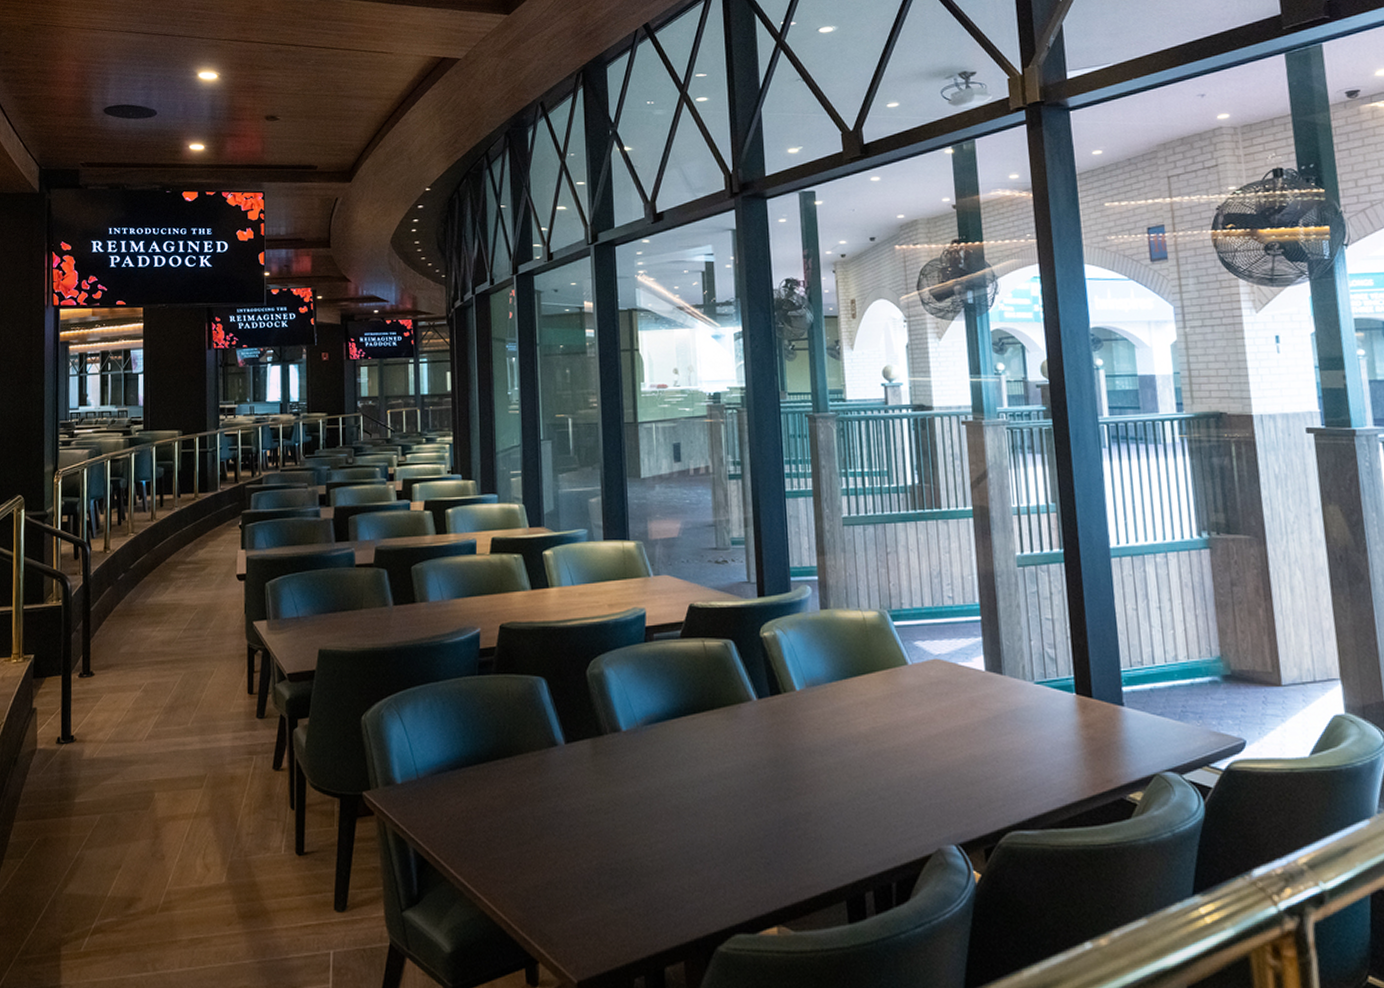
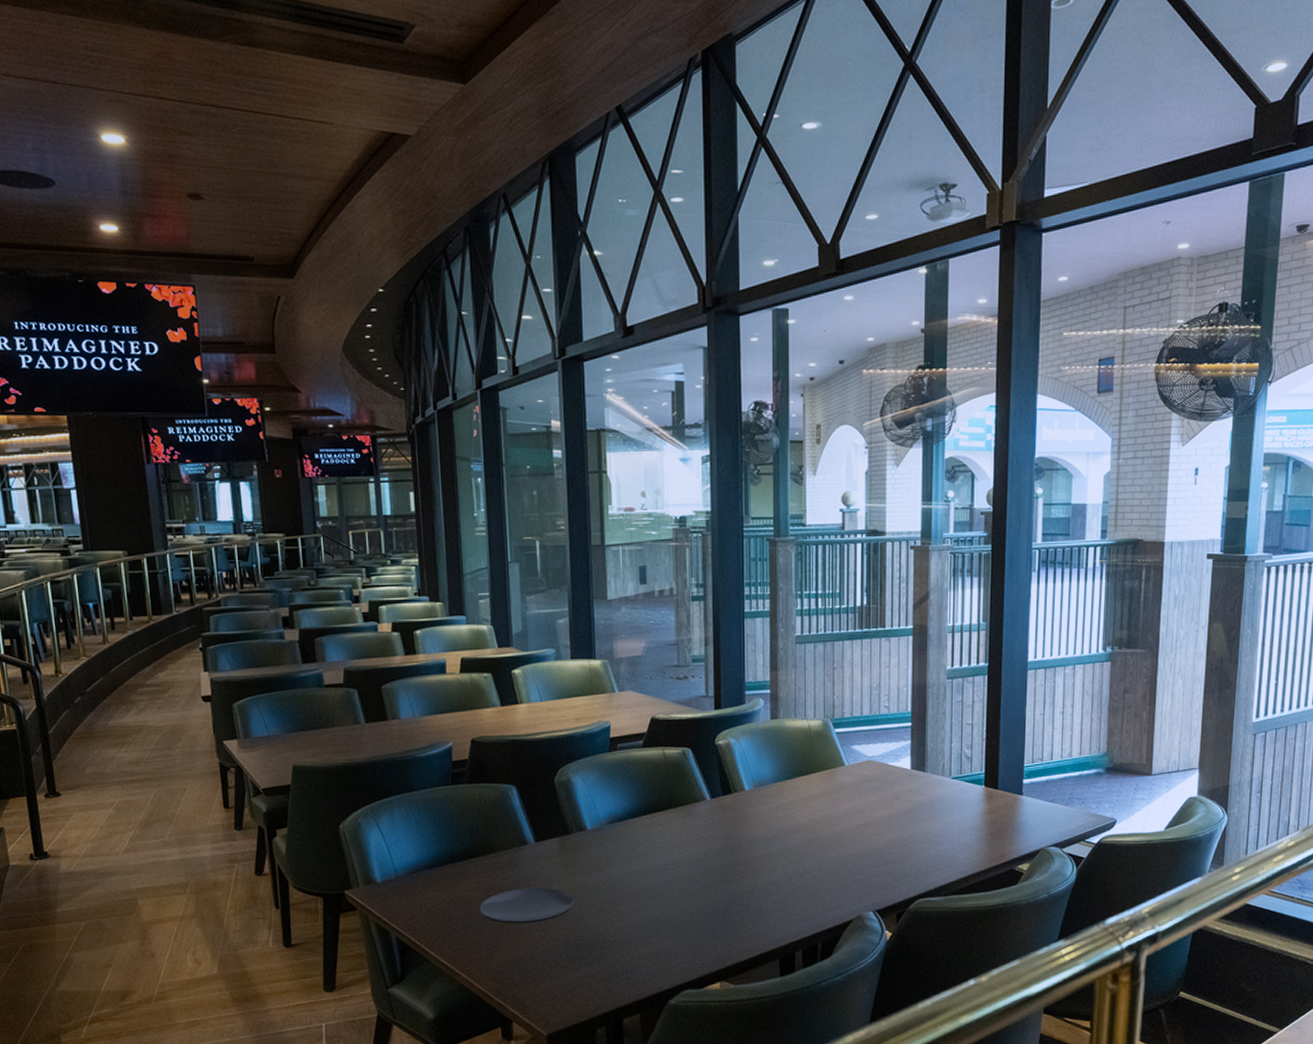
plate: none [504,797,609,841] -> present [479,887,575,924]

